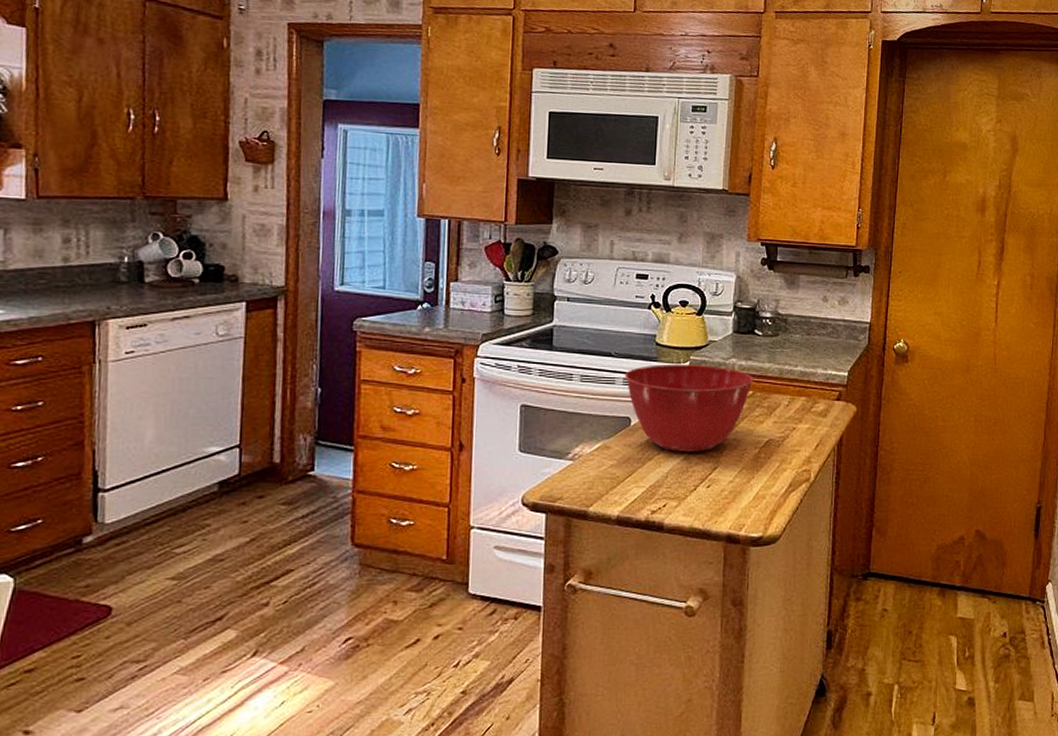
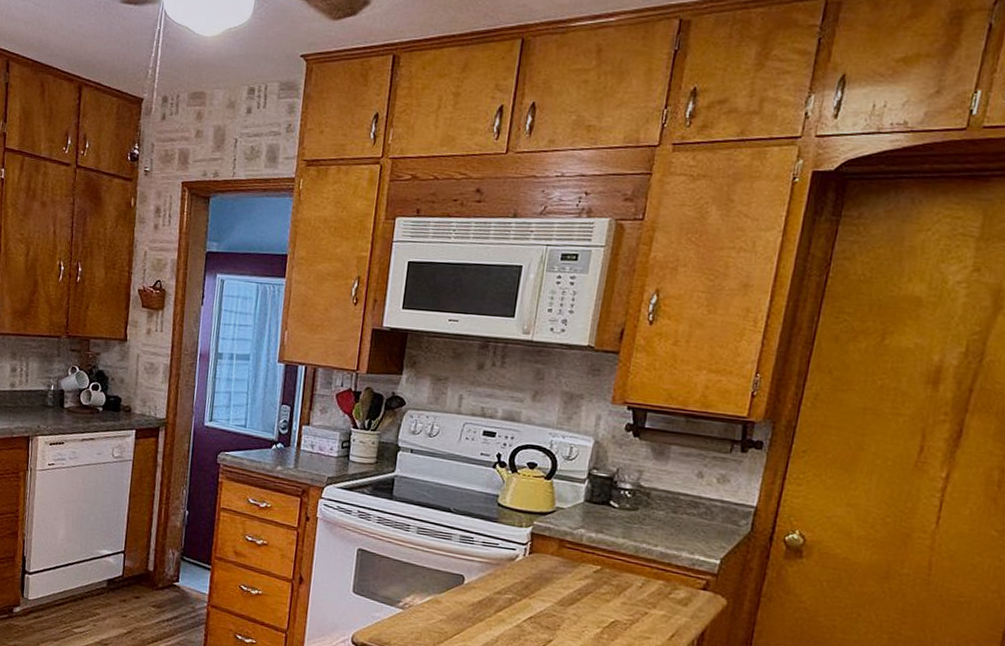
mixing bowl: present [624,364,753,452] -> none [461,525,604,622]

